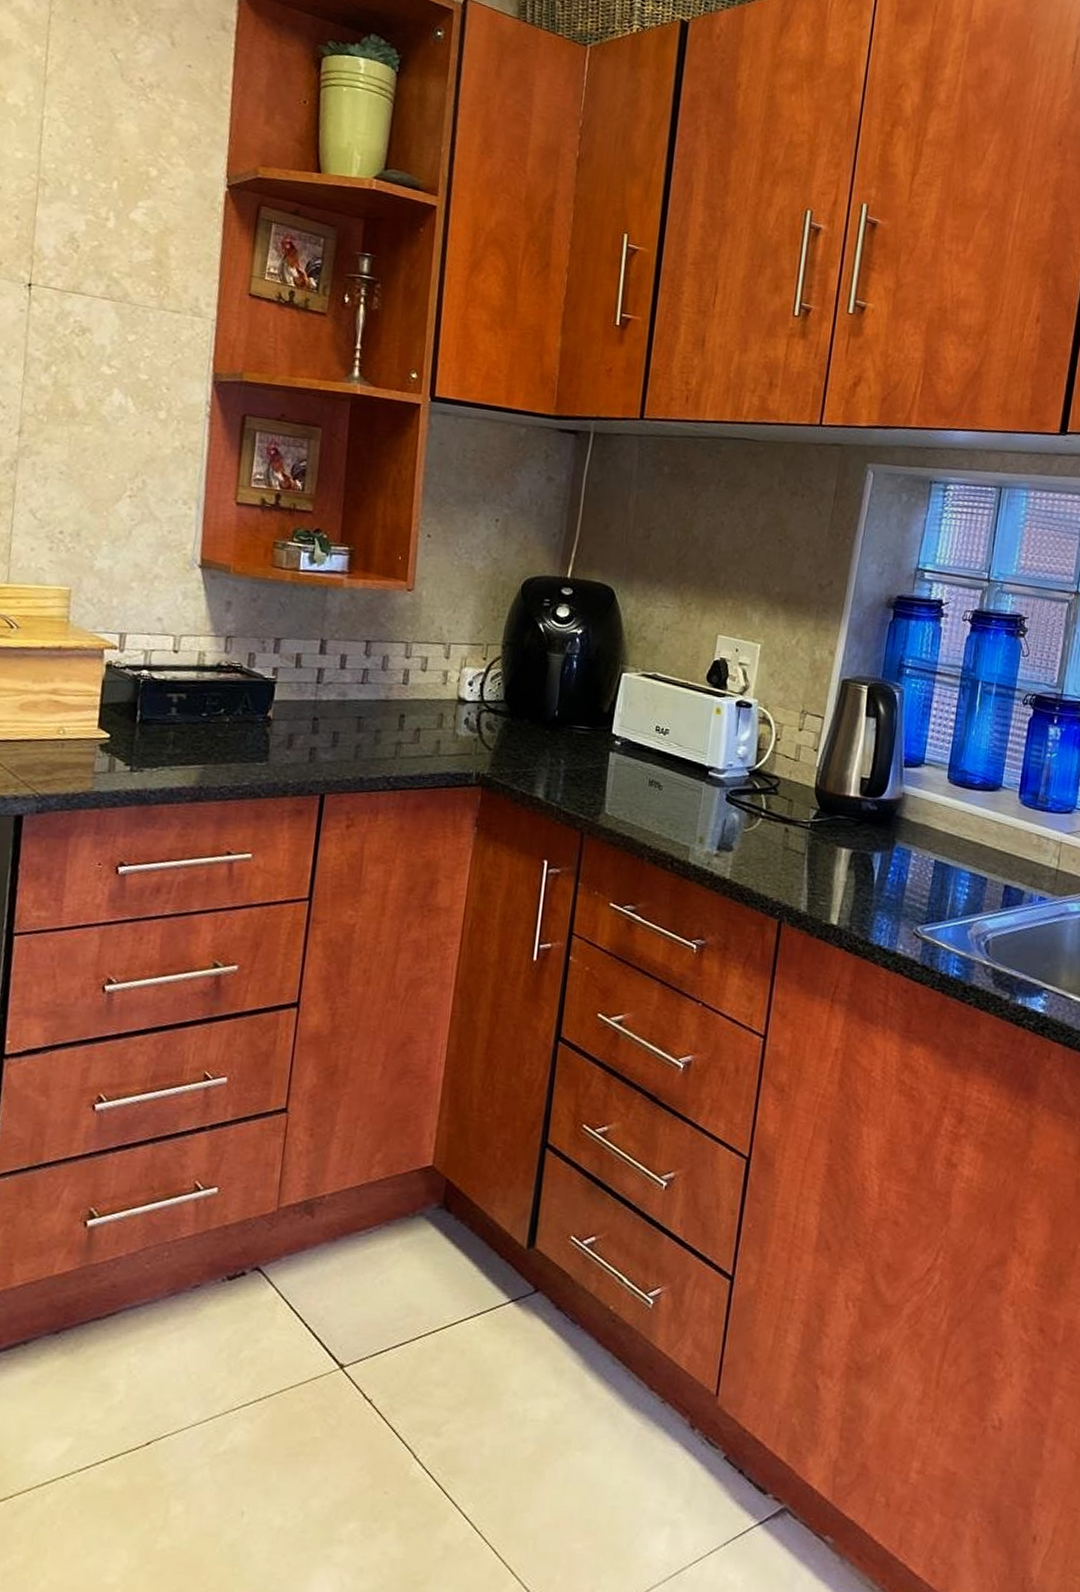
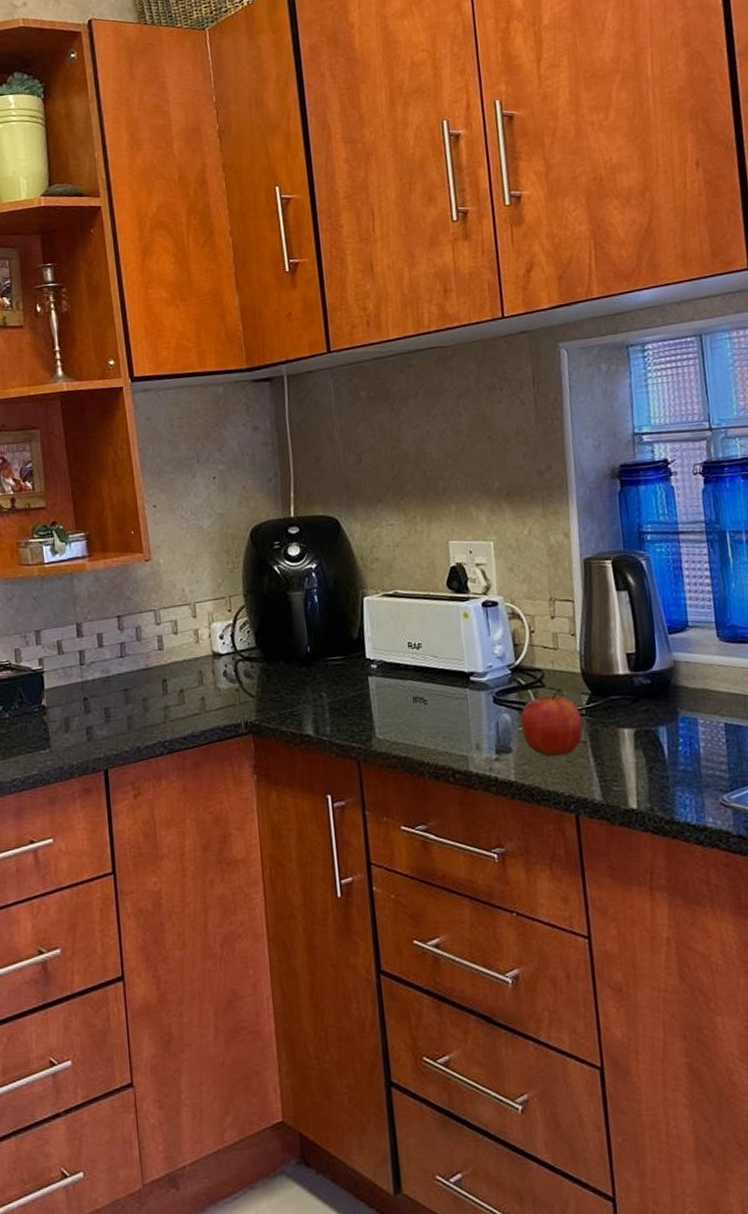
fruit: none [746,801,806,863] -> present [520,691,583,757]

